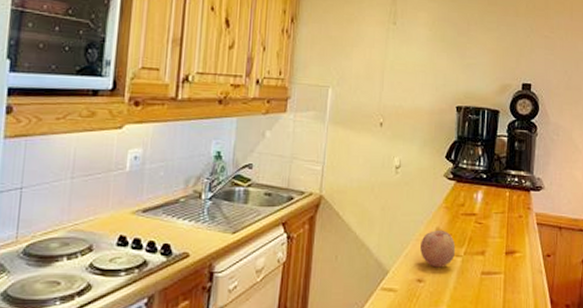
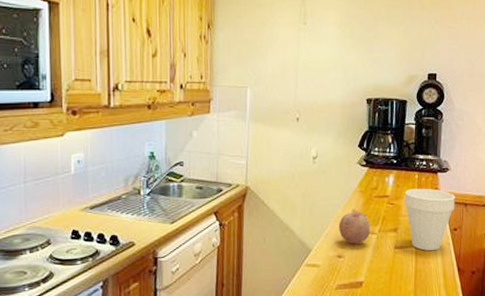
cup: none [493,207,549,279] -> present [404,188,455,251]

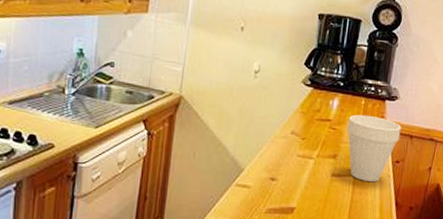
fruit: present [338,212,371,245] -> none [274,134,309,168]

